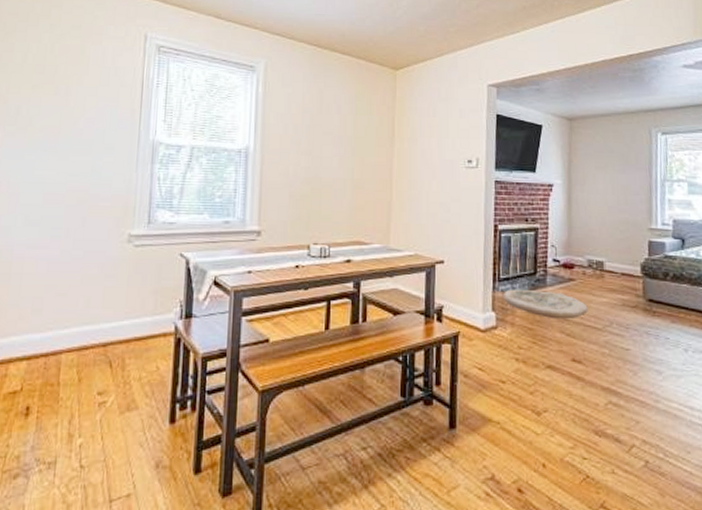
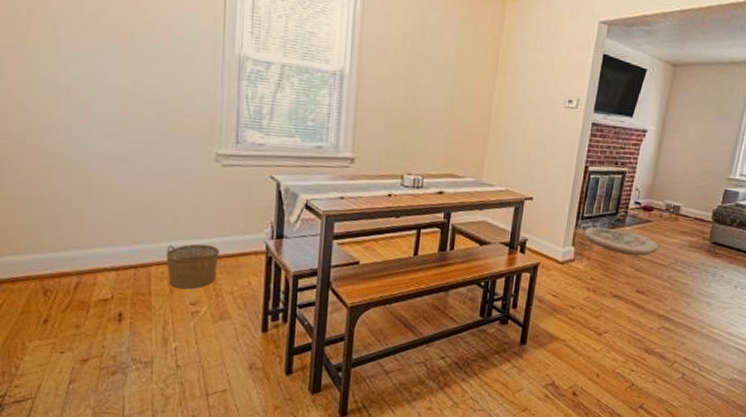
basket: none [76,327,129,377] -> present [166,244,219,289]

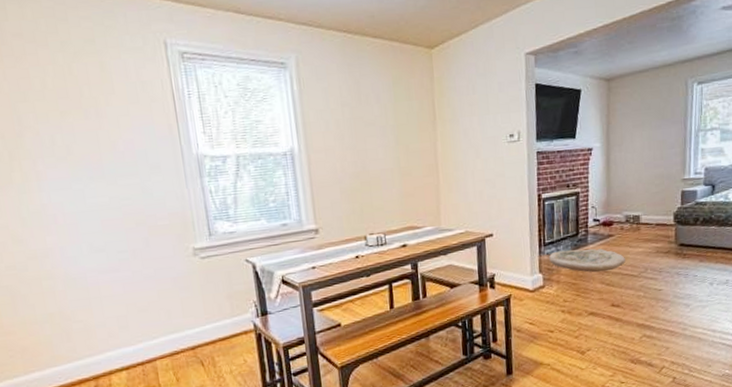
basket: present [166,244,219,289] -> none [166,332,215,377]

